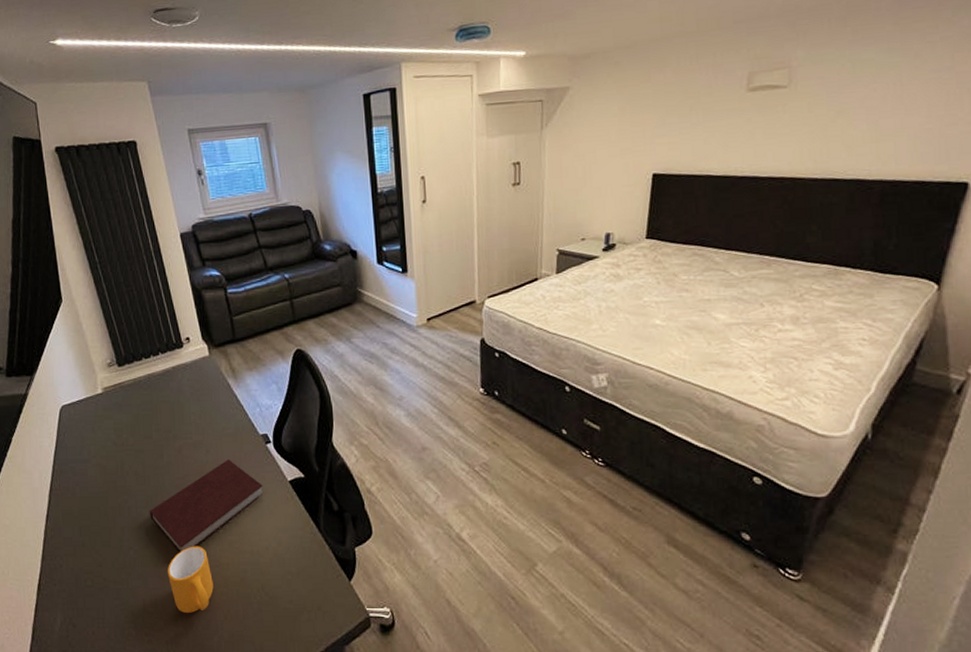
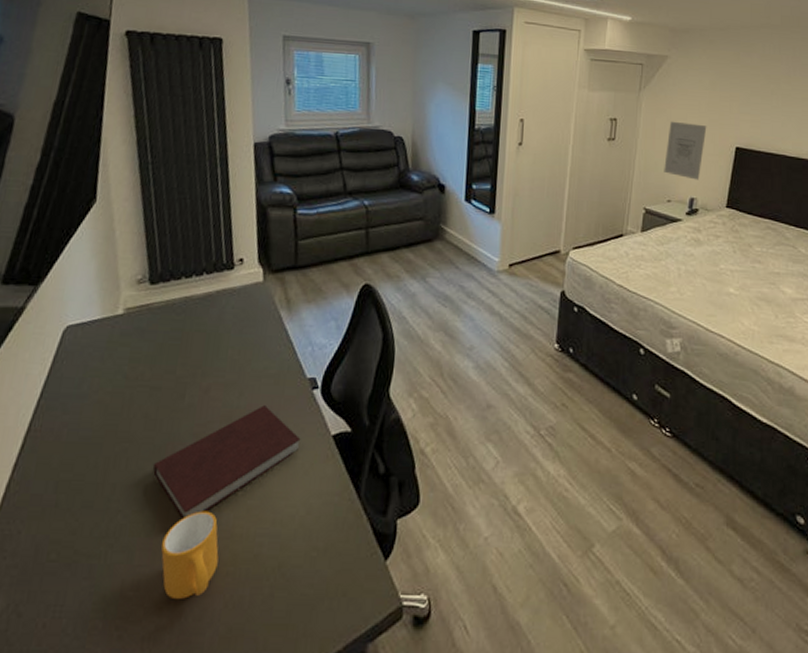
wall art: none [575,155,619,214] -> present [664,121,707,180]

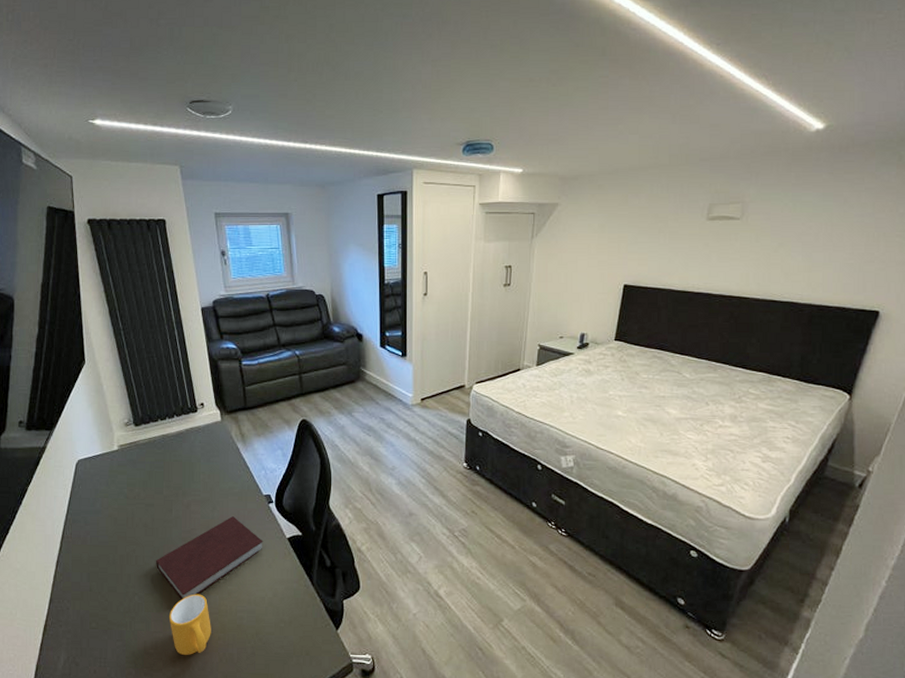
wall art: present [664,121,707,180] -> none [556,264,596,317]

